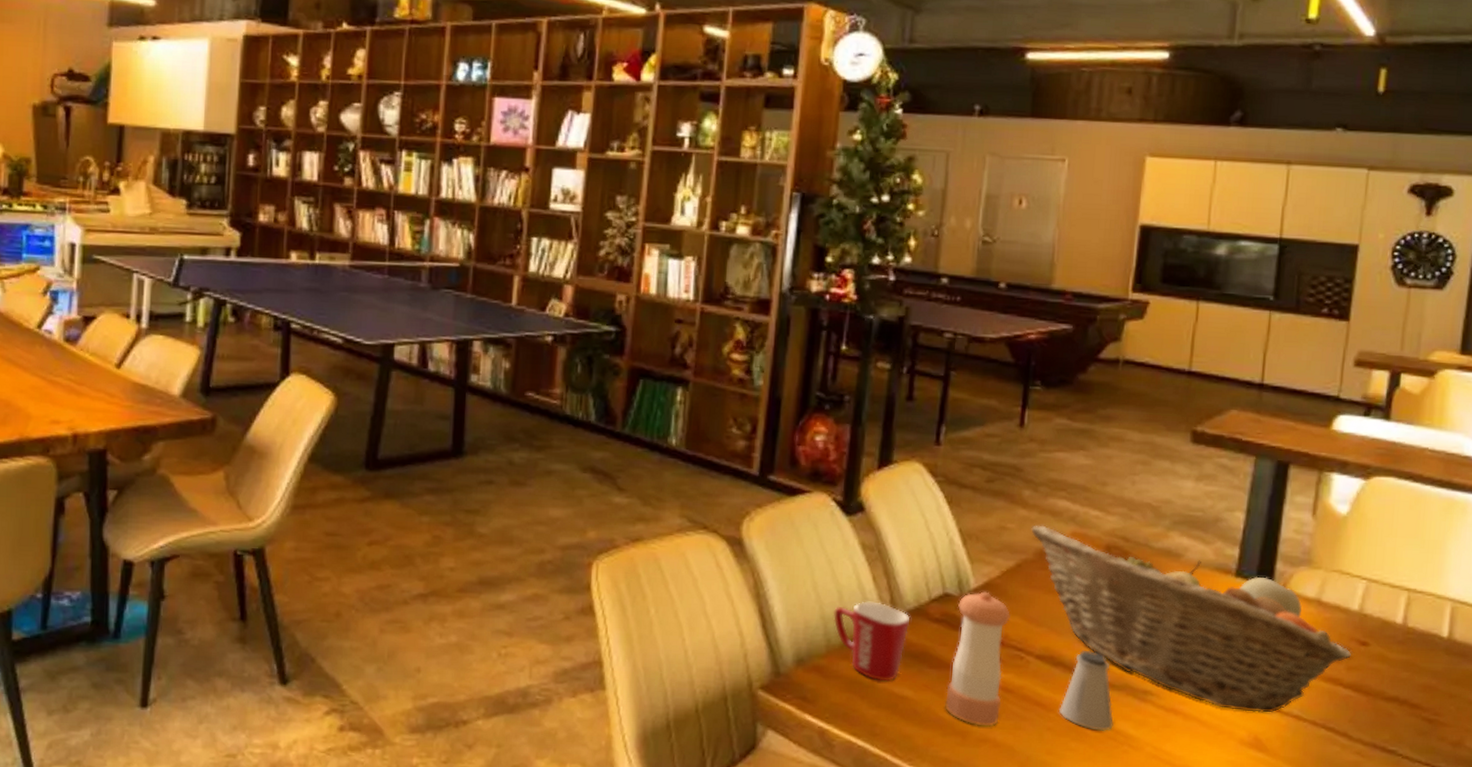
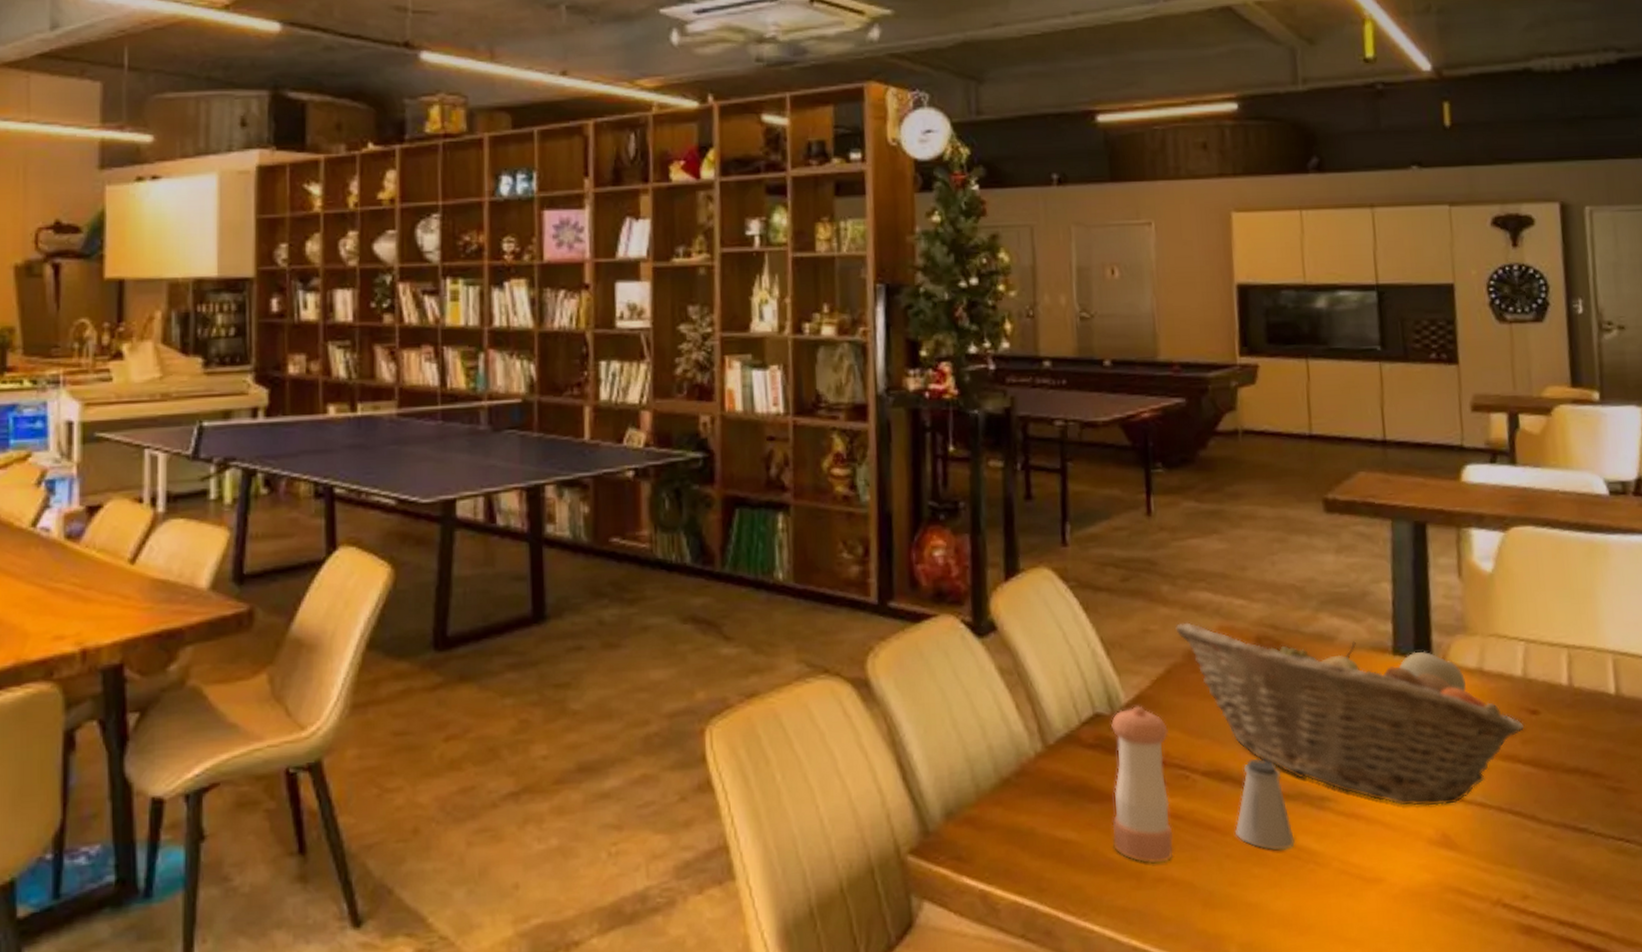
mug: present [833,601,911,682] -> none [979,733,1062,826]

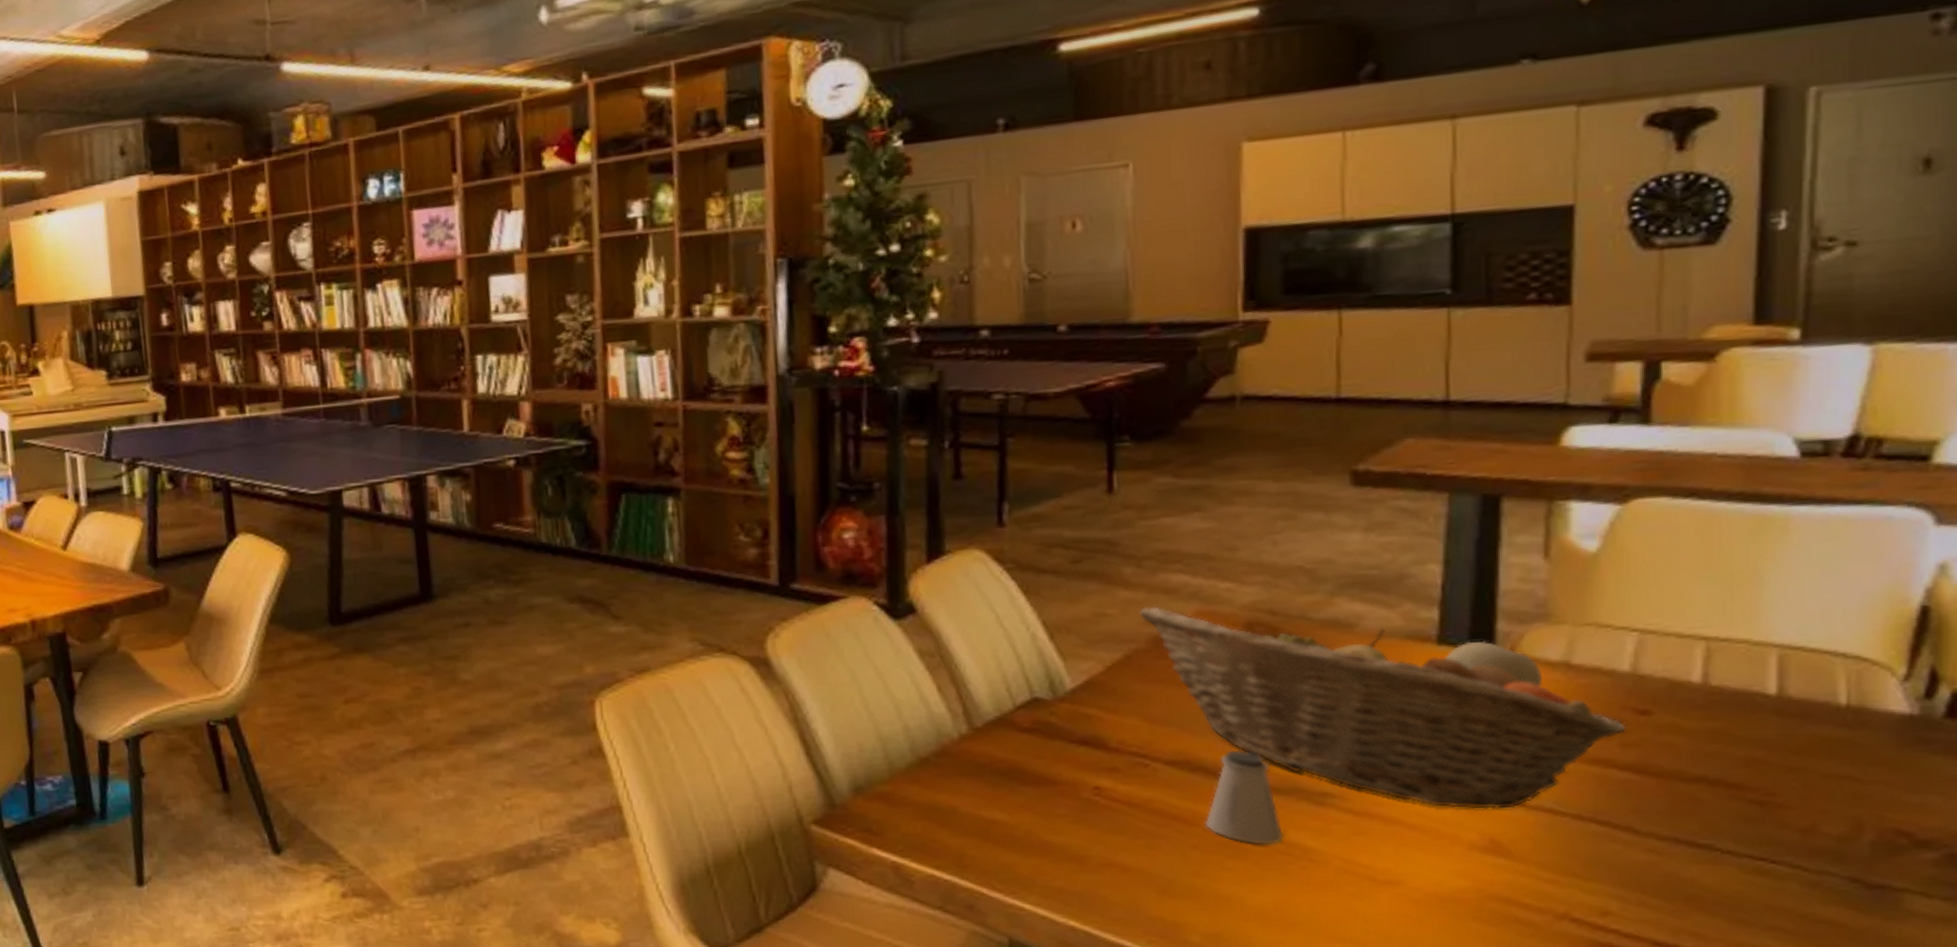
pepper shaker: present [1111,705,1173,863] -> none [1050,691,1126,849]

